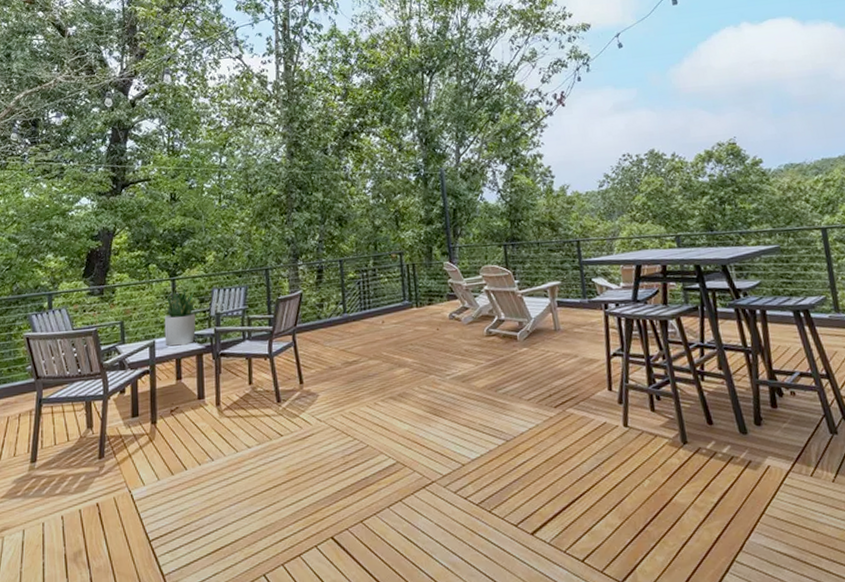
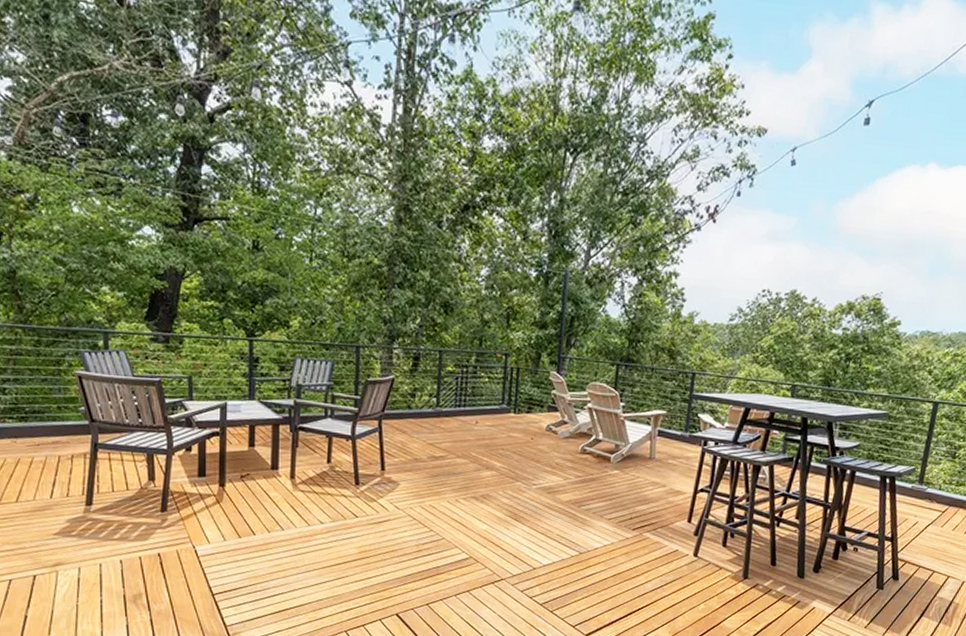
planter: present [164,288,196,347] -> none [238,351,275,413]

